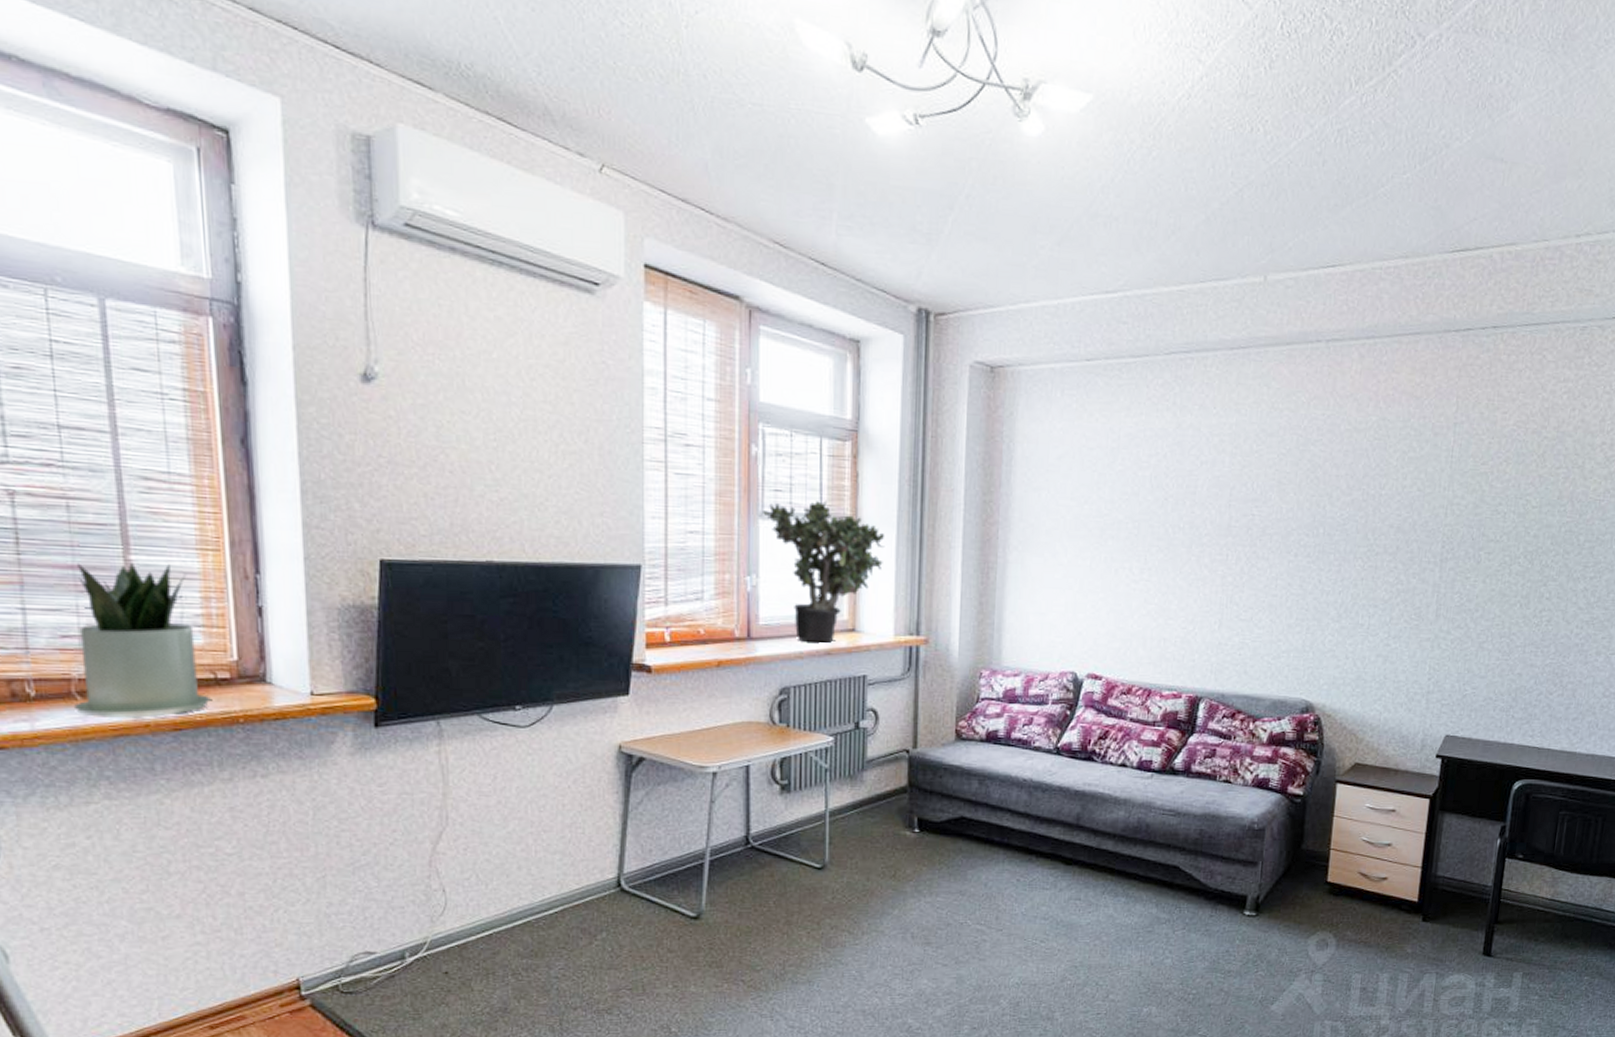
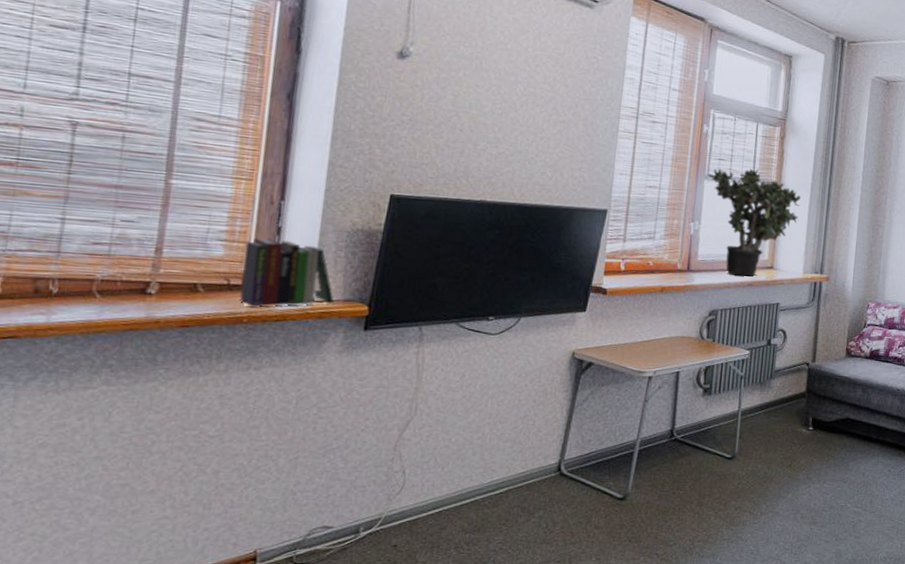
planter: present [74,562,211,718] -> none [92,183,221,316]
books: none [225,621,336,705] -> present [239,238,334,308]

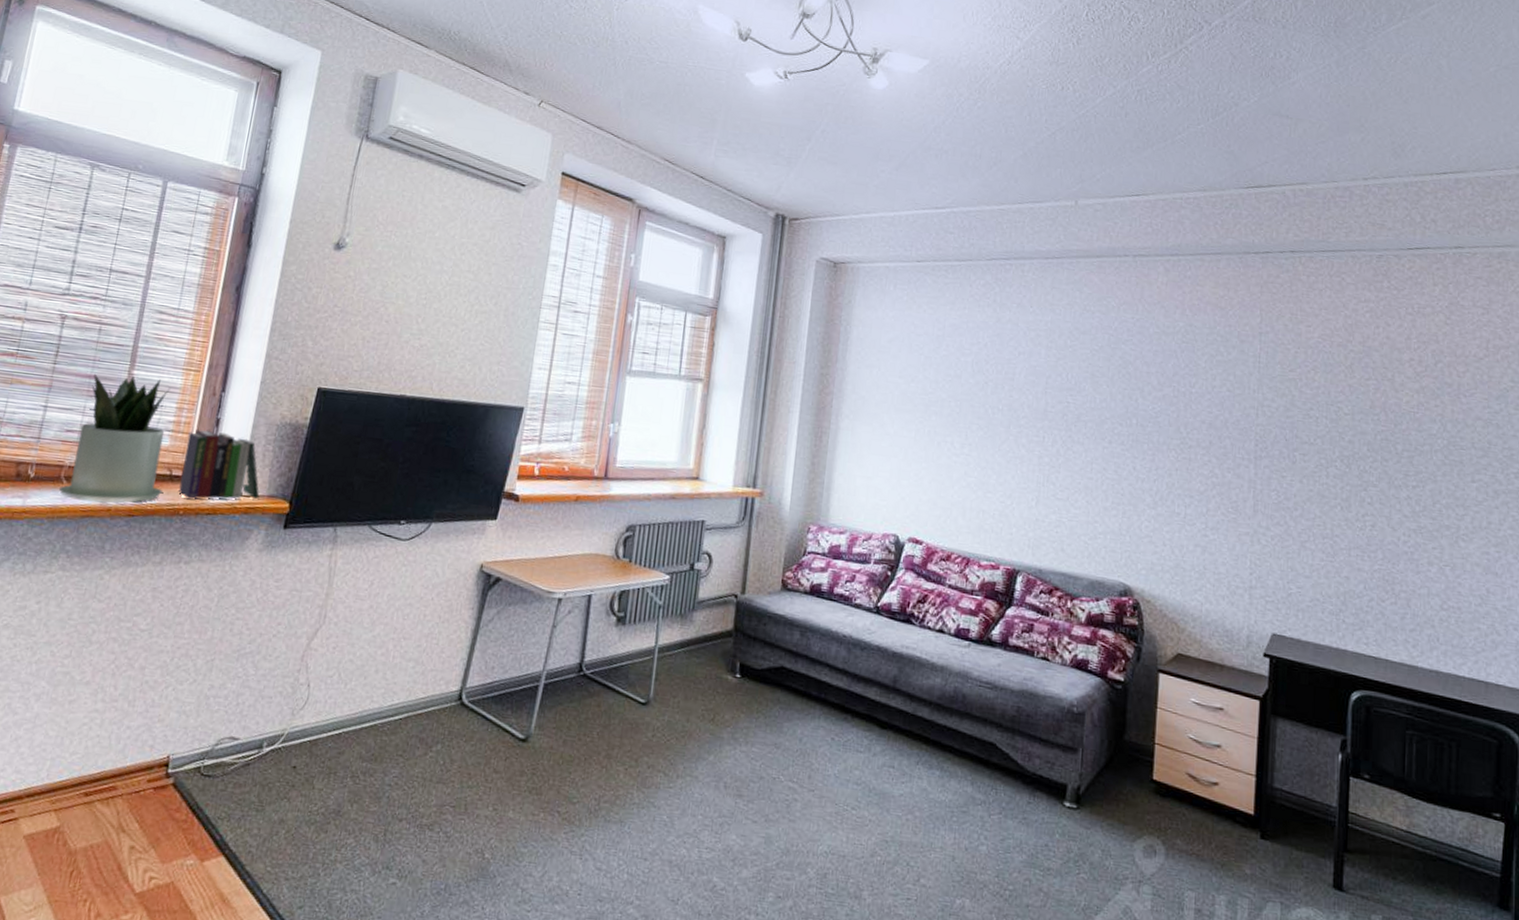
planter: none [92,183,221,316] -> present [59,373,171,503]
potted plant: present [708,168,801,277] -> none [631,363,733,488]

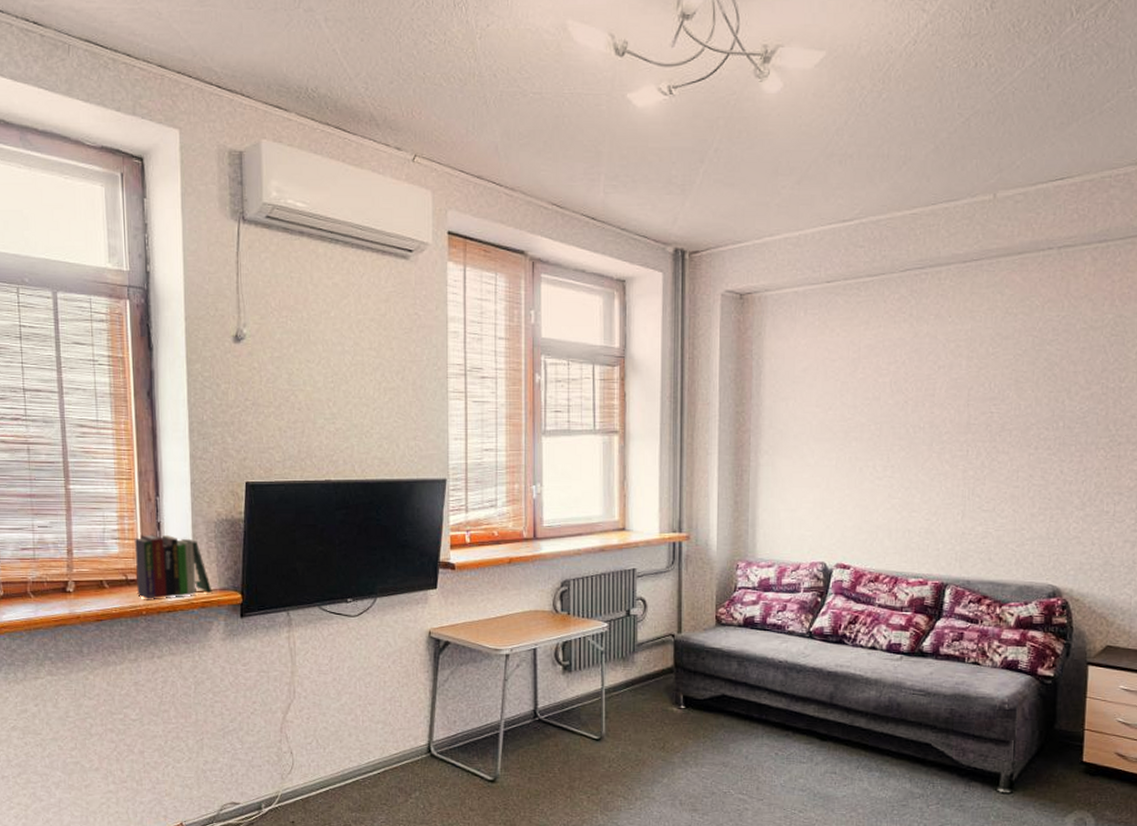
planter: present [59,373,171,503] -> none [29,491,123,612]

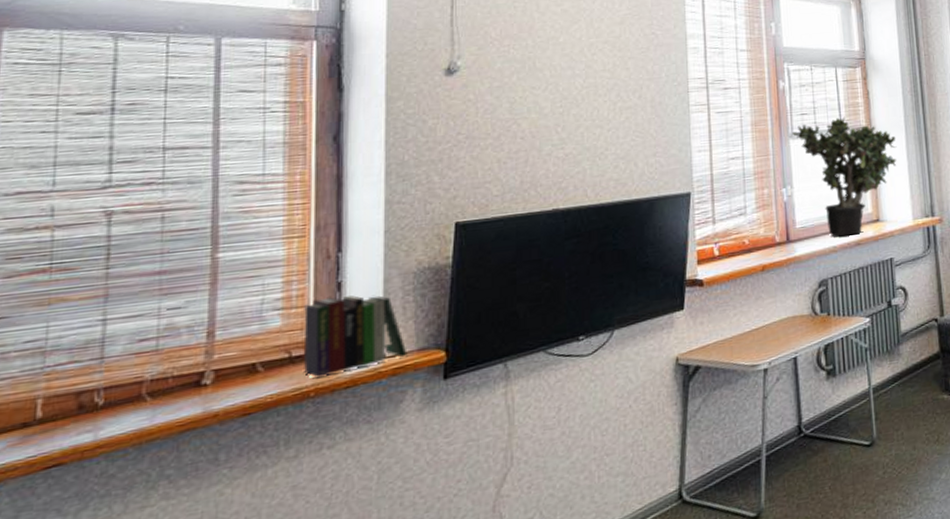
potted plant: none [545,417,650,541] -> present [792,116,897,237]

